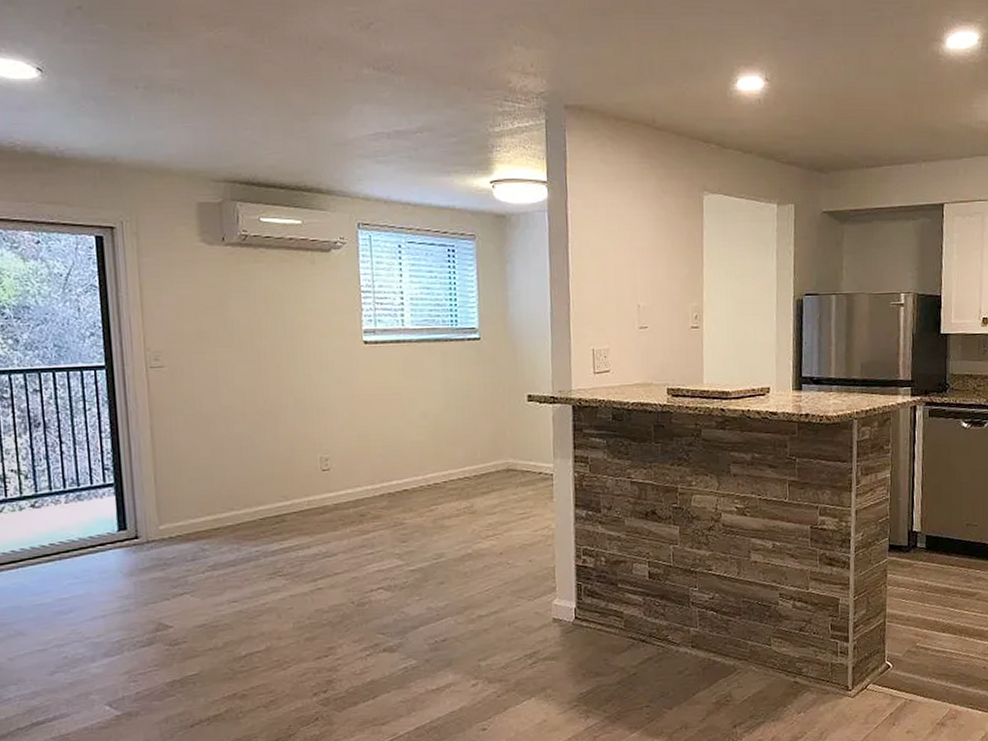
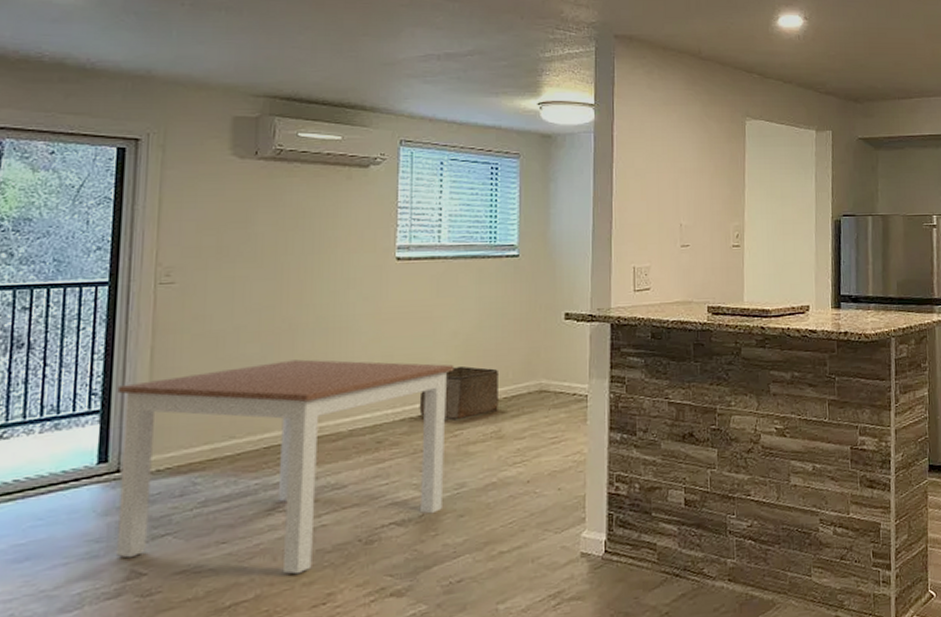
dining table: none [126,438,426,631] -> present [117,359,454,575]
storage bin: none [395,446,469,496] -> present [419,366,500,421]

